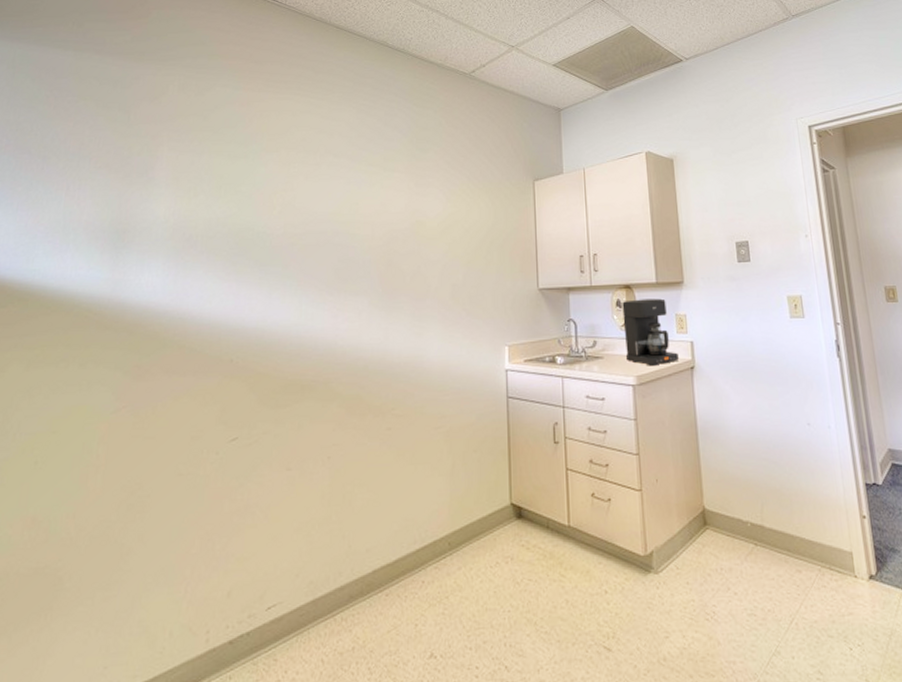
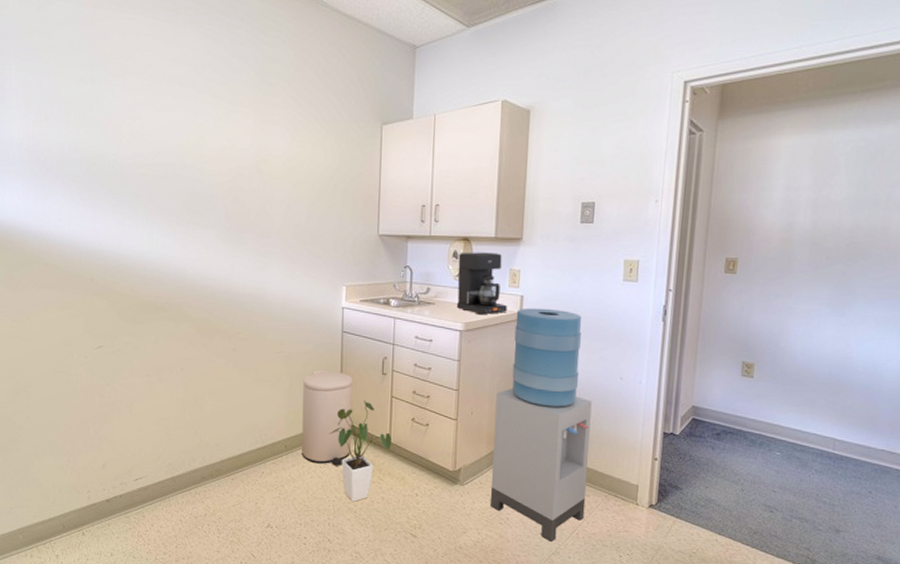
pedal bin: none [466,443,525,564] -> present [301,369,353,466]
house plant: none [499,477,572,609] -> present [329,401,393,502]
water cooler: none [680,353,801,638] -> present [490,308,592,541]

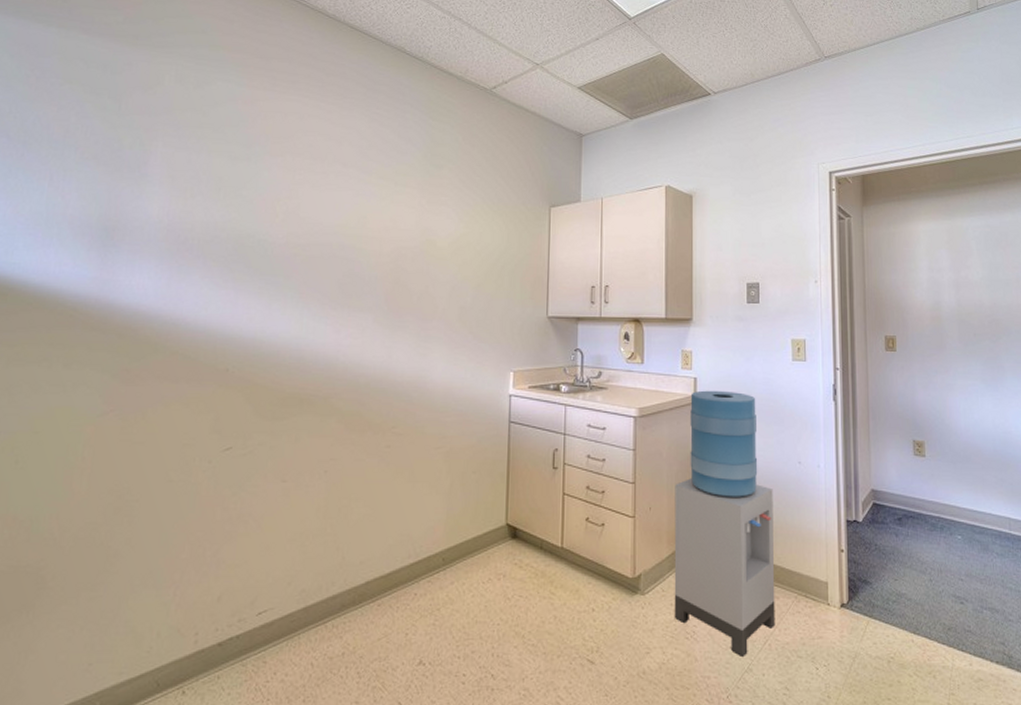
pedal bin: present [301,369,353,466] -> none [462,465,521,580]
house plant: present [329,401,393,502] -> none [494,500,565,623]
coffee maker: present [456,252,507,315] -> none [629,333,681,399]

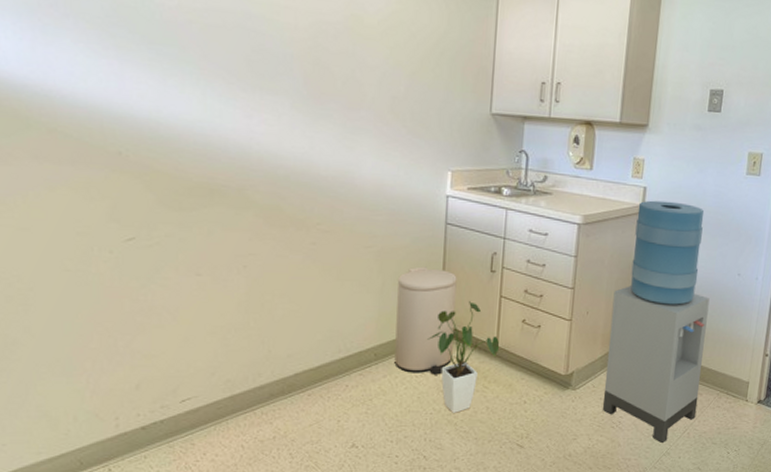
pedal bin: none [462,465,521,580] -> present [394,266,457,375]
house plant: none [494,500,565,623] -> present [428,301,500,413]

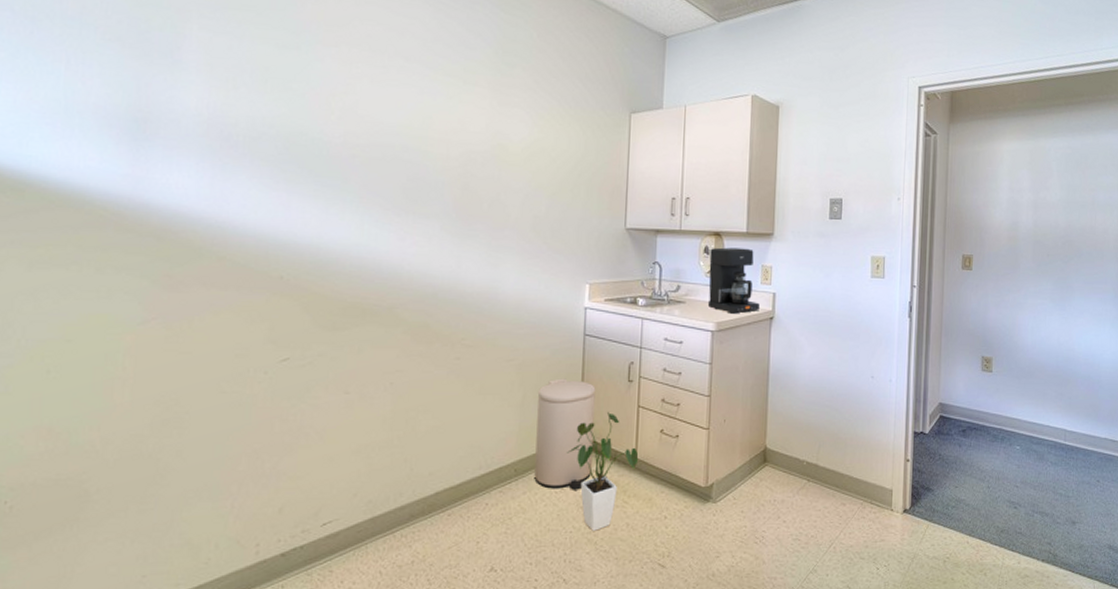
coffee maker: none [575,137,629,207] -> present [707,247,760,314]
water cooler: present [603,200,710,443] -> none [745,305,845,559]

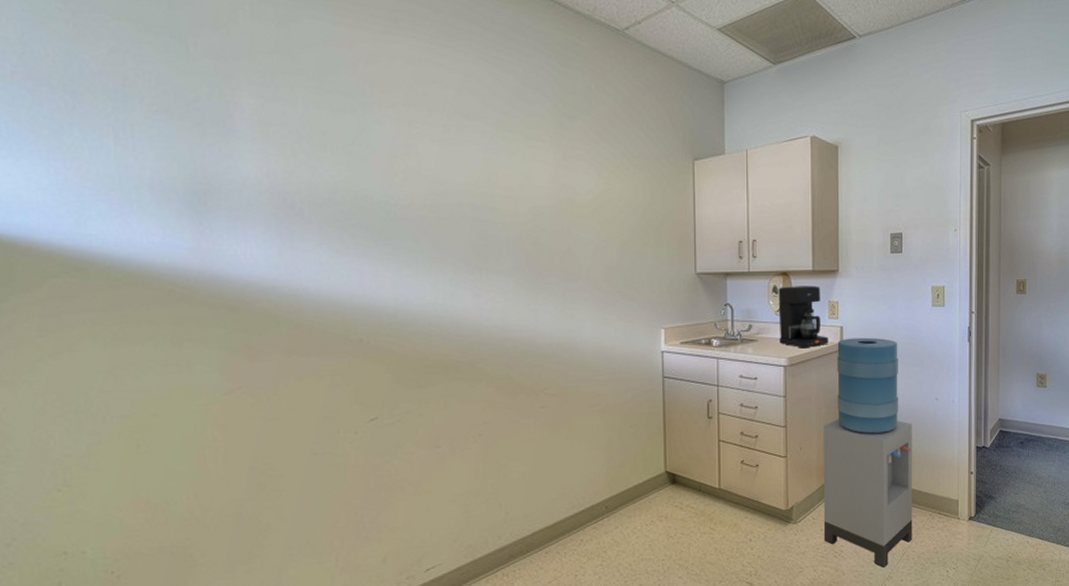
pedal bin: present [534,378,596,490] -> none [622,419,679,522]
house plant: present [567,412,639,531] -> none [654,448,722,557]
water cooler: none [745,305,845,559] -> present [823,337,913,567]

